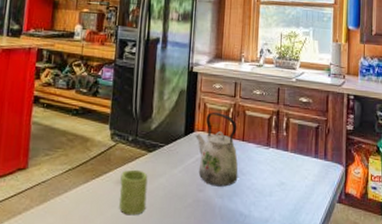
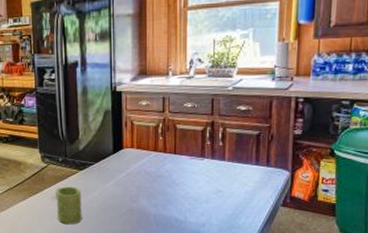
kettle: present [196,111,238,187] -> none [125,128,172,197]

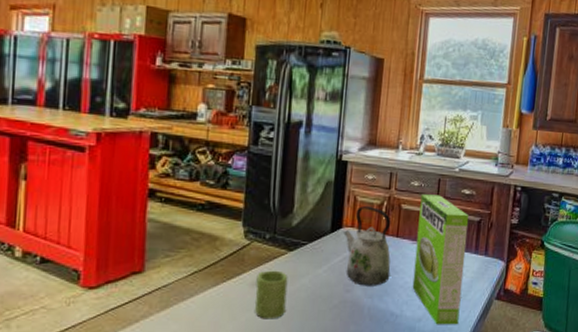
kettle: none [125,128,172,197] -> present [344,205,391,286]
cake mix box: none [194,113,247,230] -> present [412,194,469,325]

